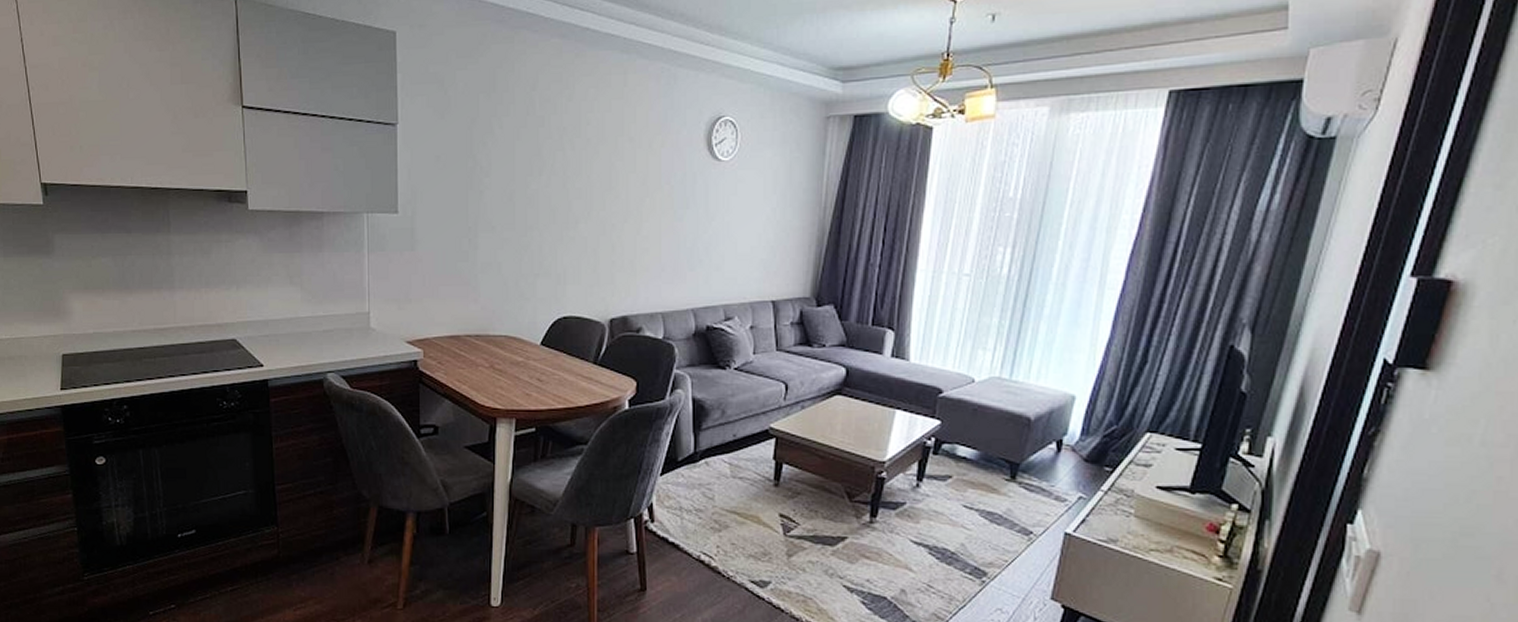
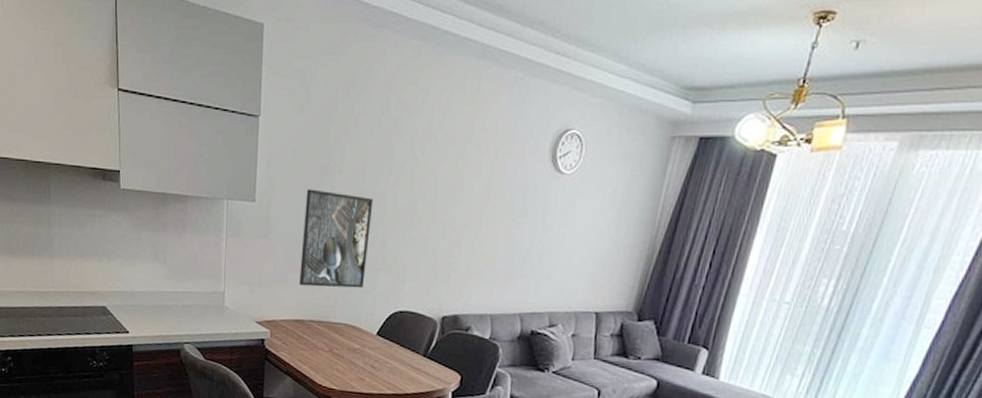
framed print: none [451,195,526,298] -> present [299,189,374,289]

